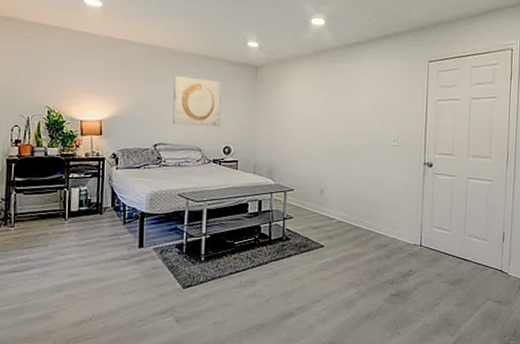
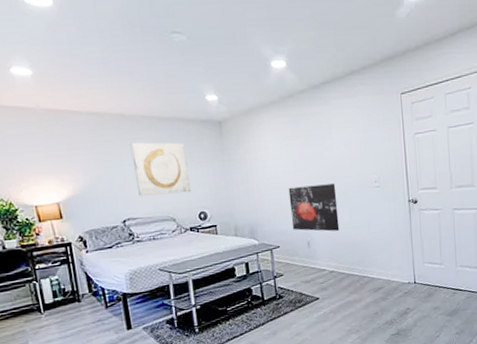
wall art: none [308,135,355,183] -> present [288,183,340,232]

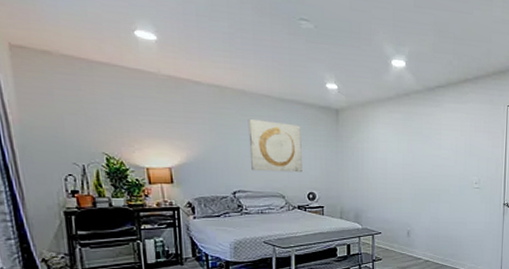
wall art: present [288,183,340,232] -> none [395,179,439,224]

